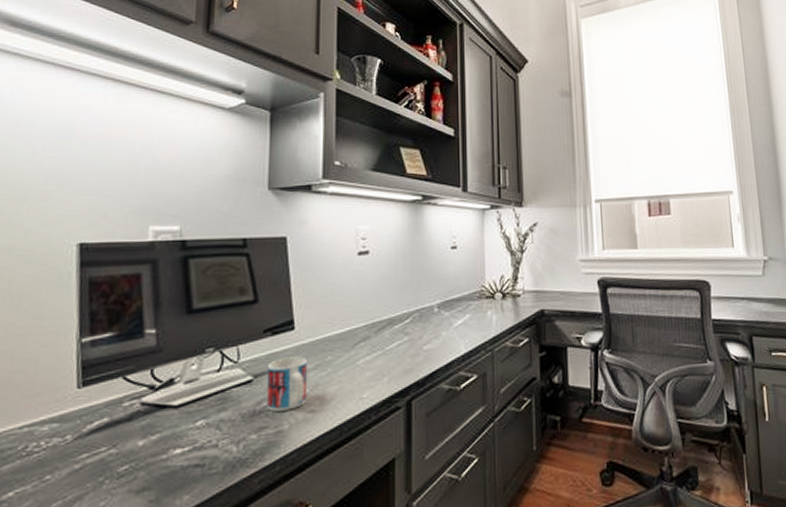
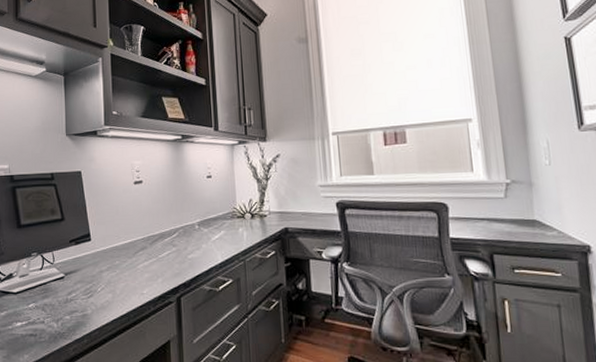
mug: present [266,356,307,412] -> none [73,261,102,300]

